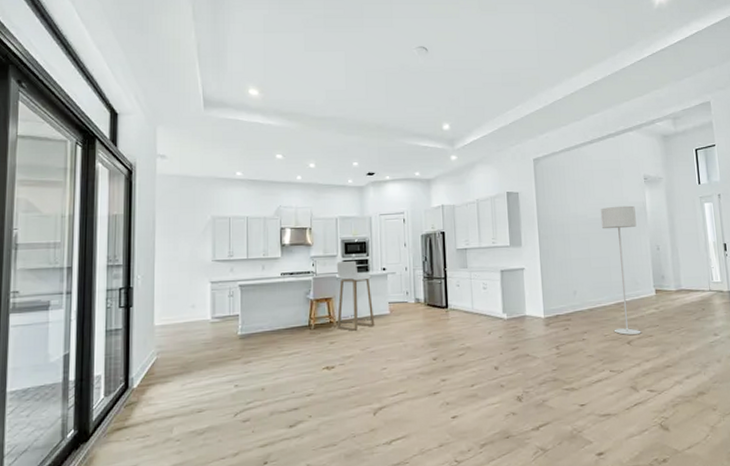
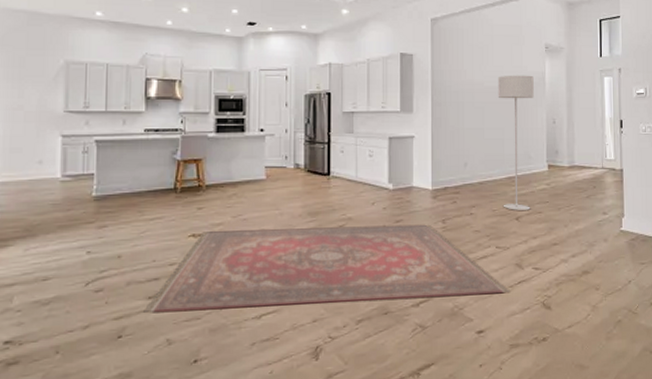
area rug: none [286,351,627,441] -> present [143,224,510,313]
bar stool: present [336,261,375,331] -> none [206,120,249,196]

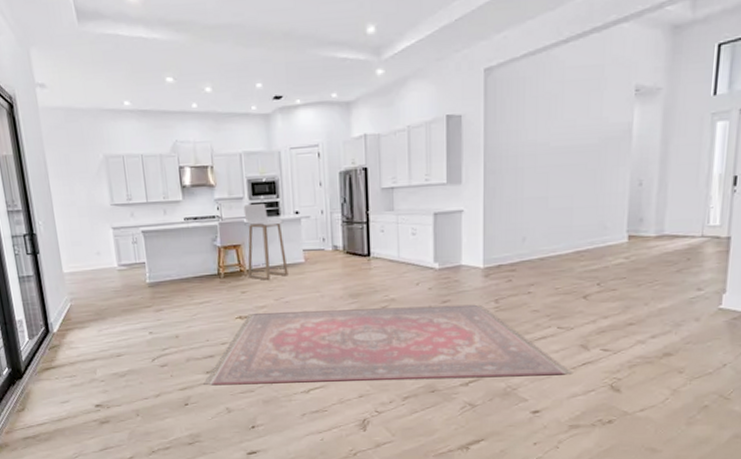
bar stool: none [206,120,249,196] -> present [243,204,289,280]
floor lamp: present [497,75,534,212] -> none [567,127,617,289]

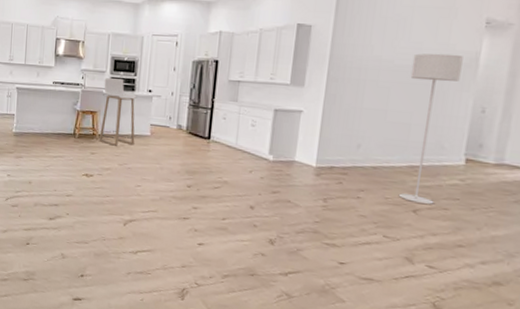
area rug: present [203,304,572,386] -> none [45,173,394,284]
floor lamp: none [567,127,617,289] -> present [398,53,463,205]

